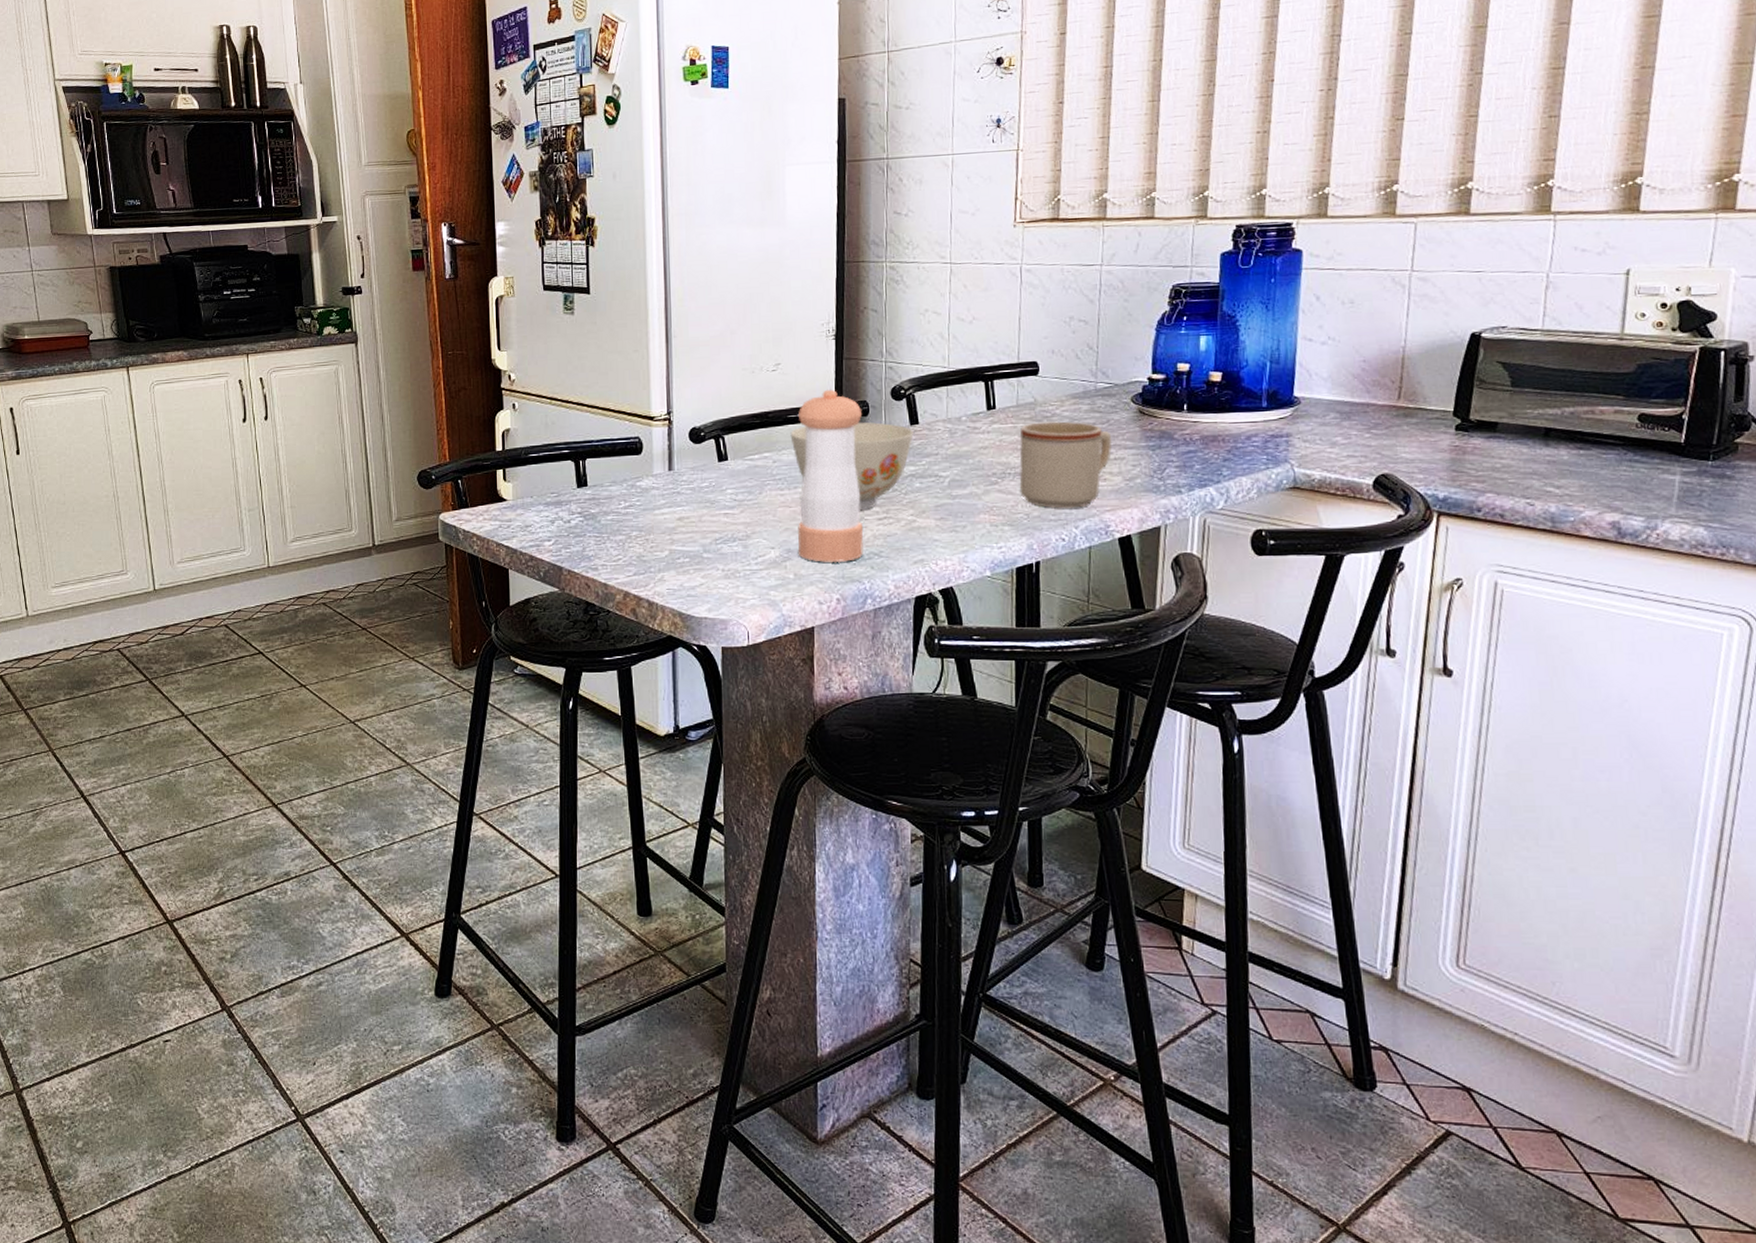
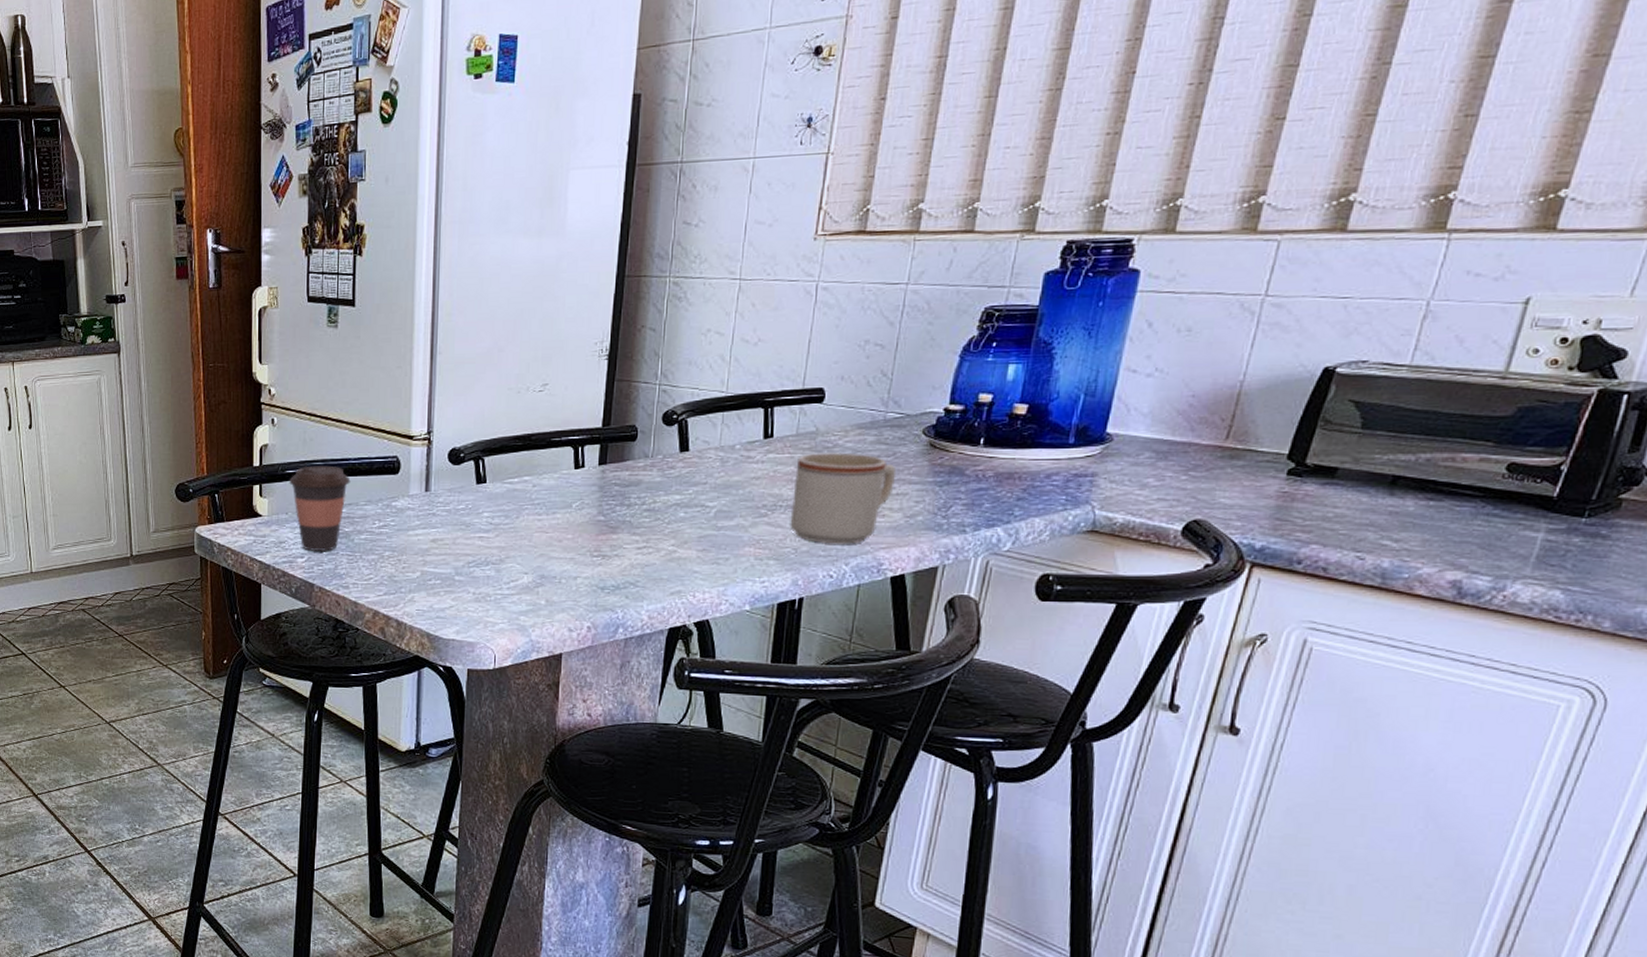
coffee cup: none [533,448,594,535] -> present [289,465,351,552]
bowl: present [790,422,914,510] -> none [553,447,683,538]
pepper shaker: present [797,389,864,563] -> none [551,412,630,591]

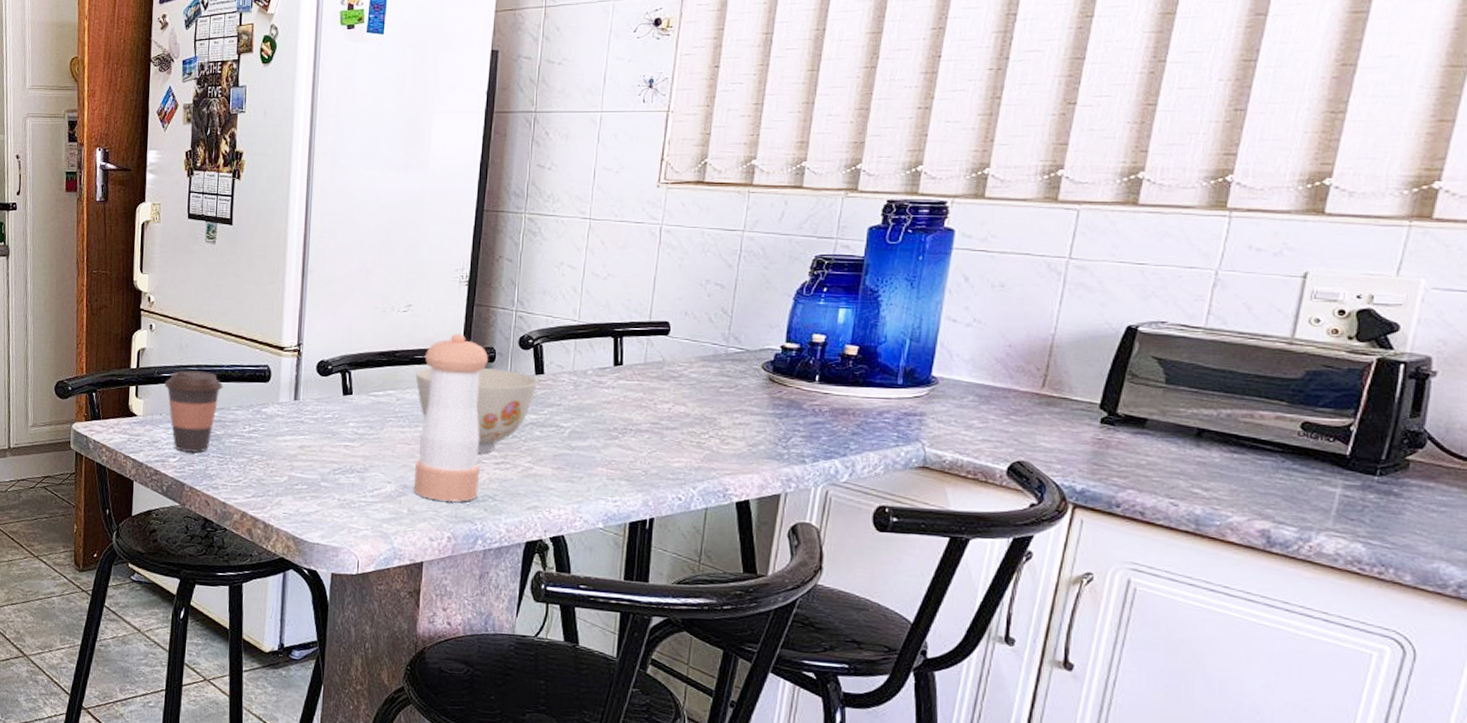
pepper shaker: none [551,412,630,591] -> present [413,333,489,503]
bowl: none [553,447,683,538] -> present [415,367,538,453]
mug: present [790,452,897,544] -> none [640,381,739,469]

